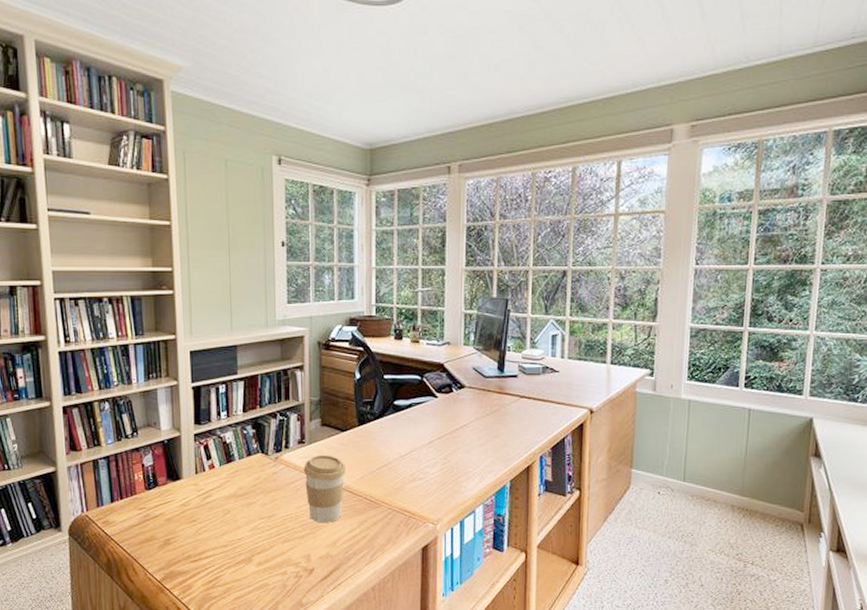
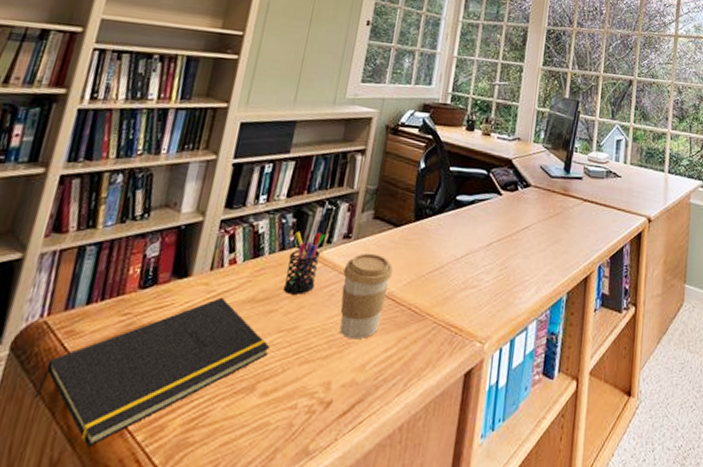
notepad: none [95,494,256,599] -> present [33,297,270,447]
pen holder: none [256,439,282,490] -> present [282,231,326,295]

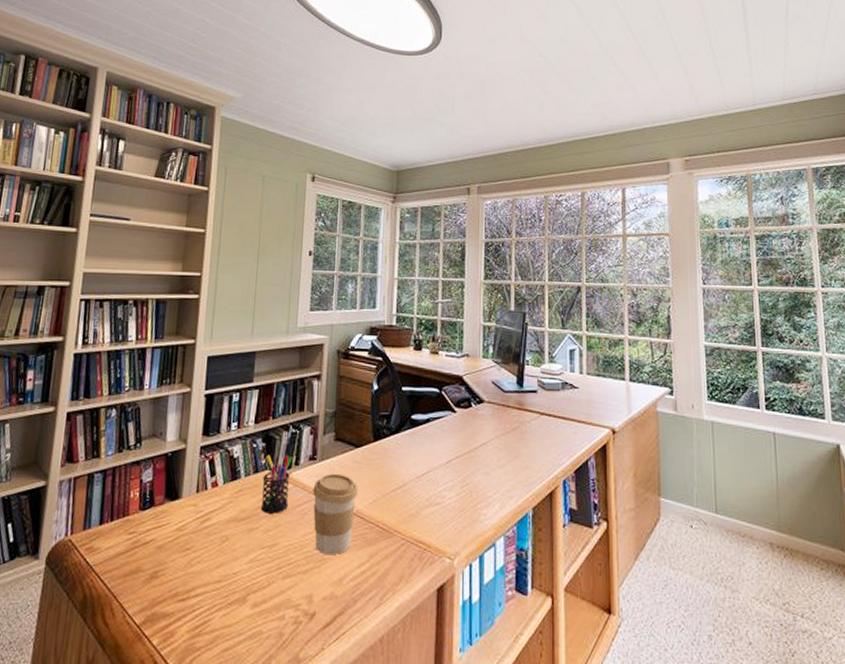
notepad: present [33,297,270,447] -> none [68,517,255,649]

